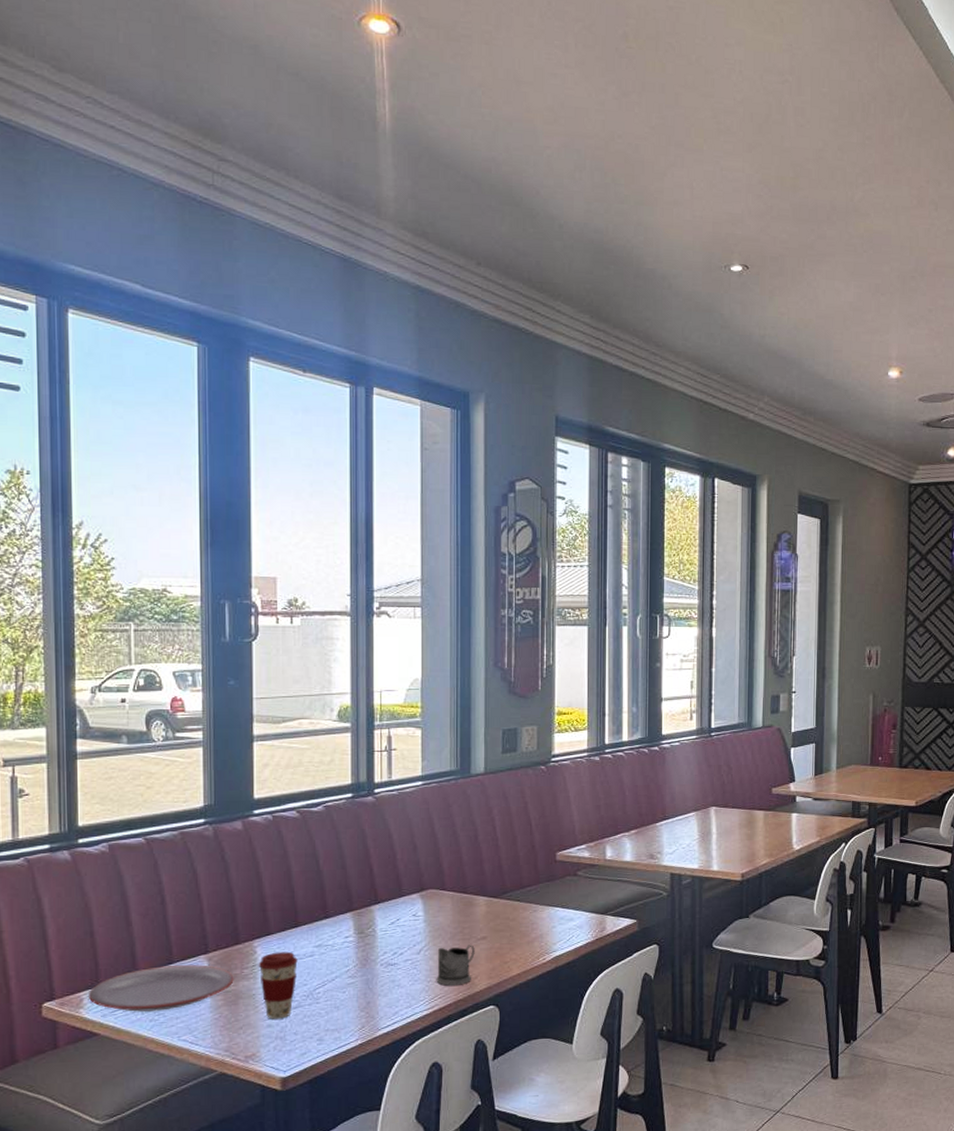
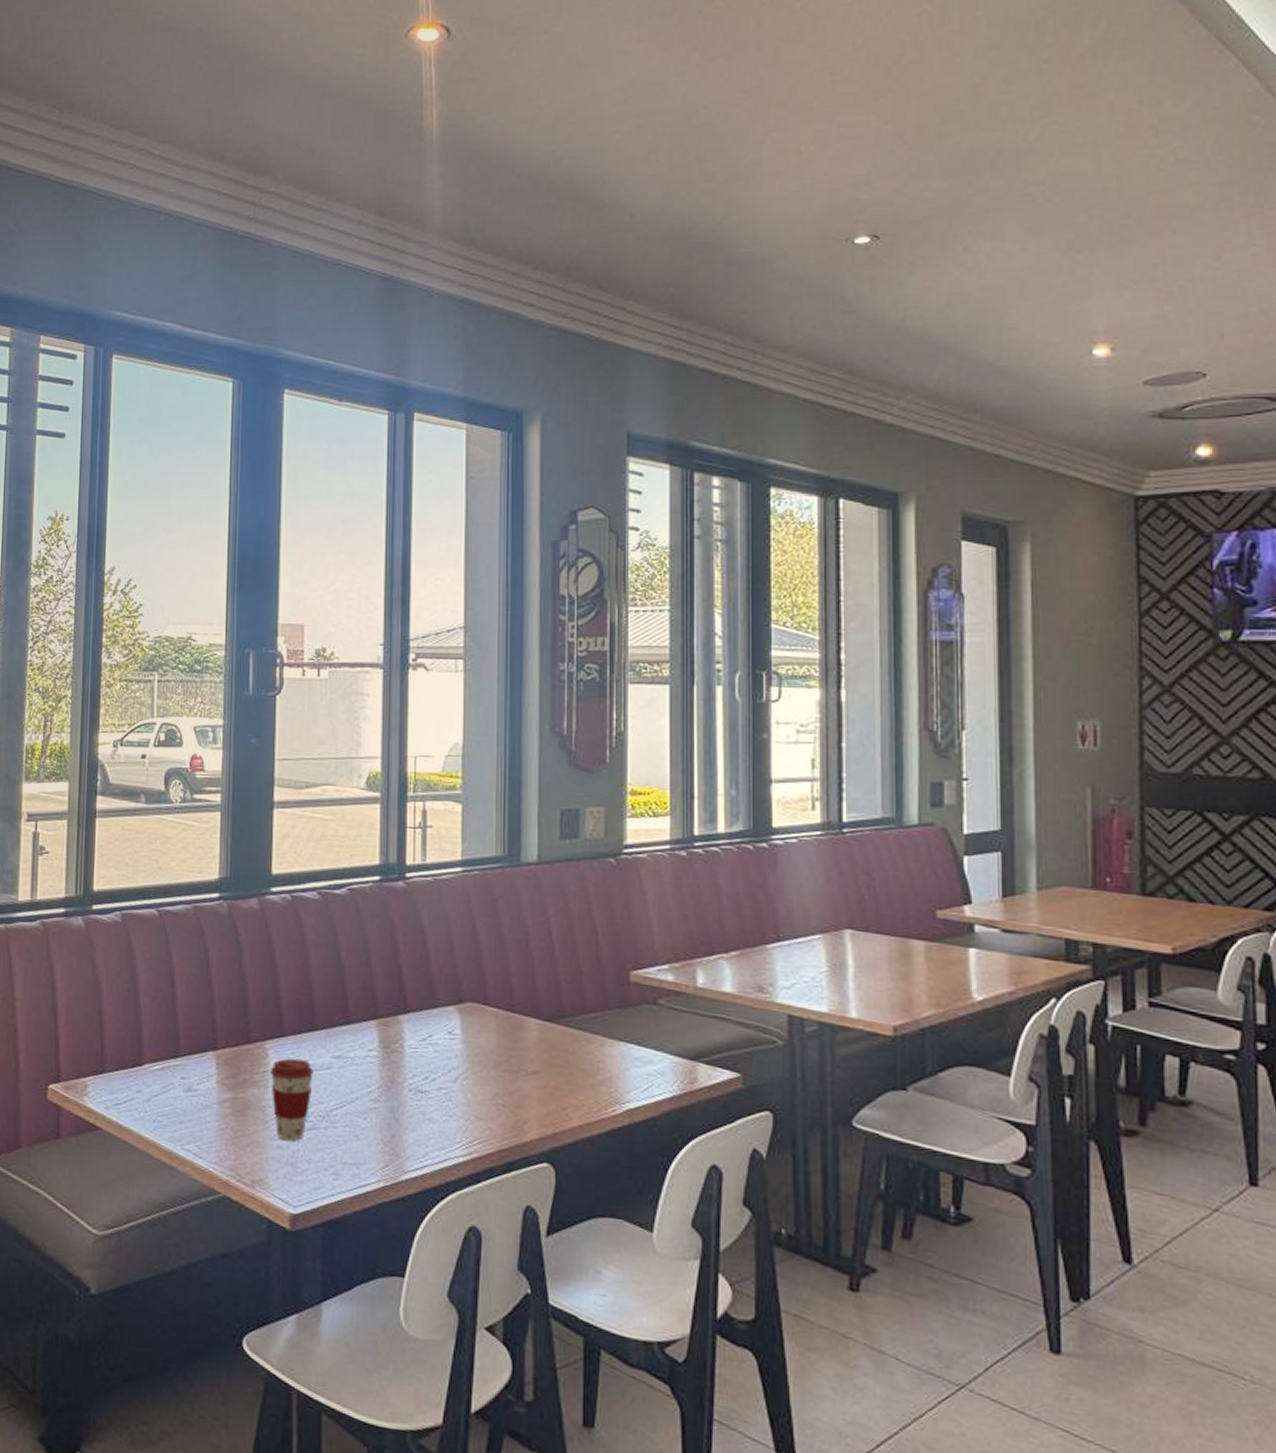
plate: present [89,965,234,1012] -> none [93,1058,243,1111]
tea glass holder: present [436,944,475,986] -> none [475,1077,524,1130]

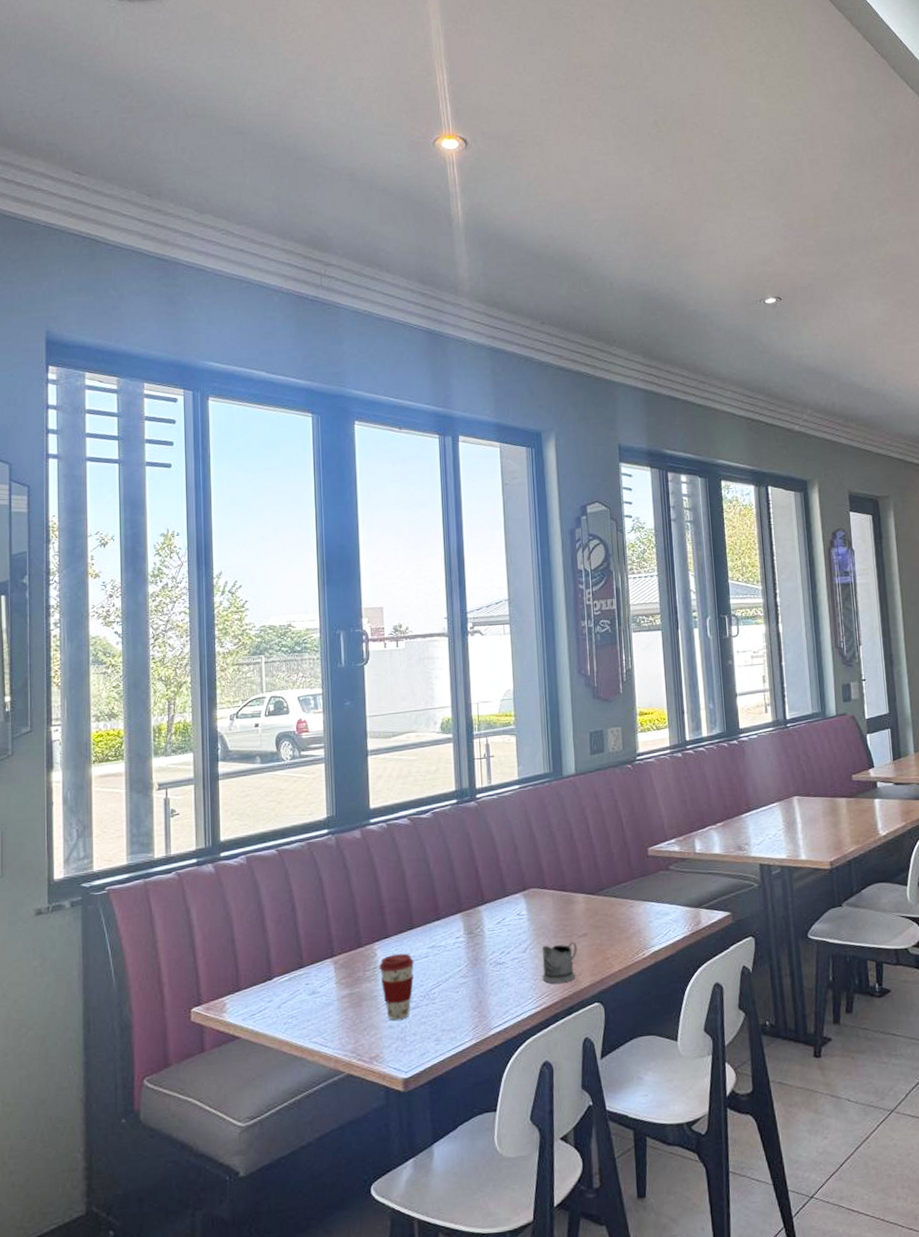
tea glass holder: none [475,1077,524,1130] -> present [542,942,577,984]

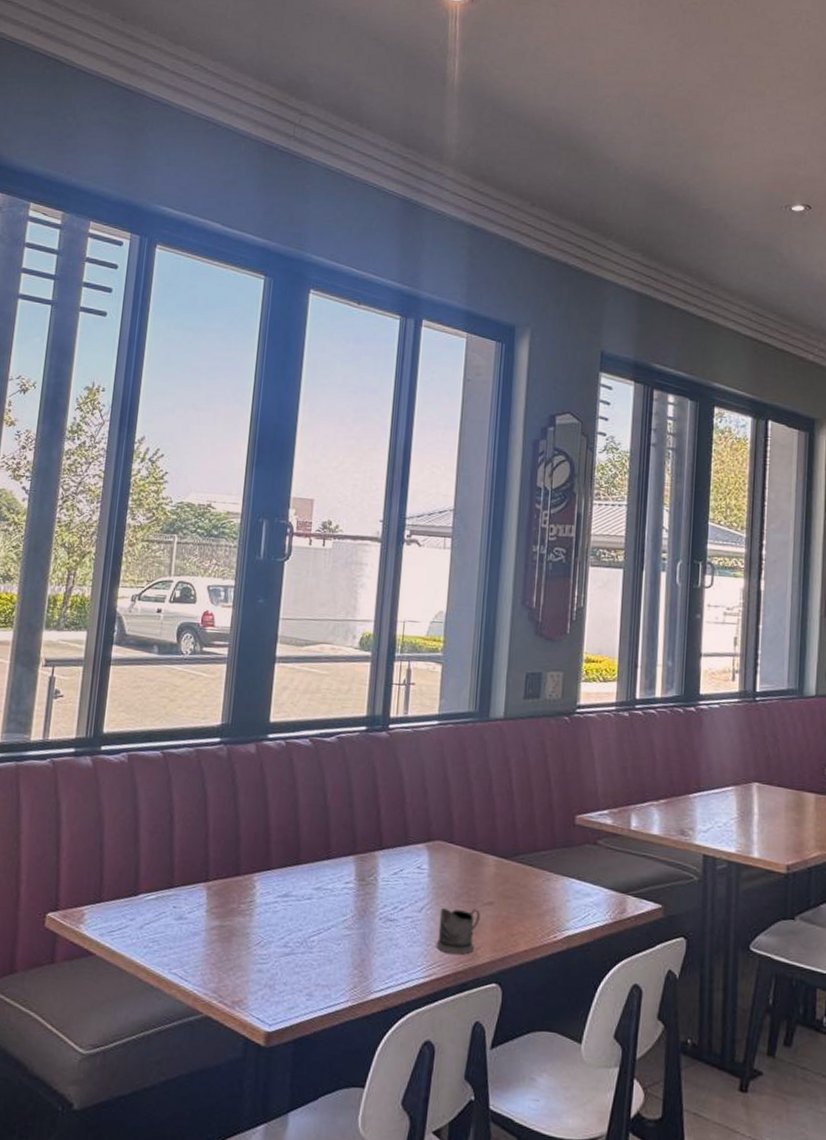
coffee cup: present [378,953,414,1020] -> none [255,889,295,965]

